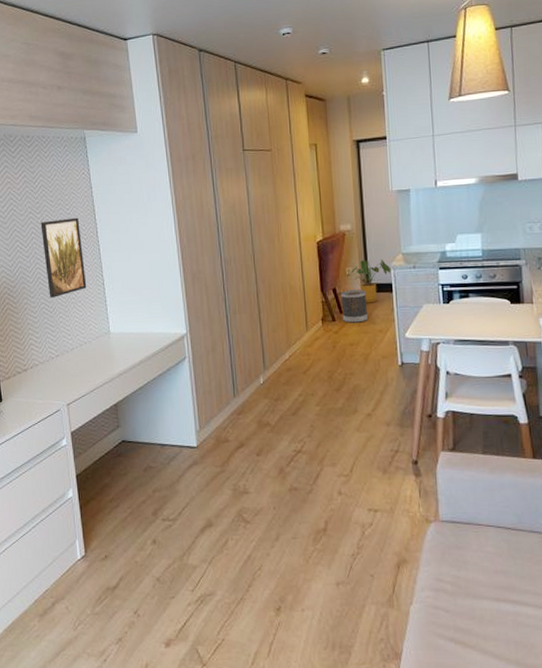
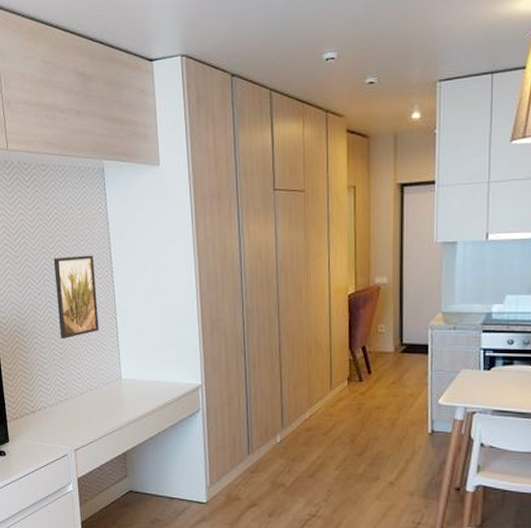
wastebasket: present [340,290,369,323] -> none [370,349,399,385]
house plant: present [347,259,391,303] -> none [379,317,429,365]

